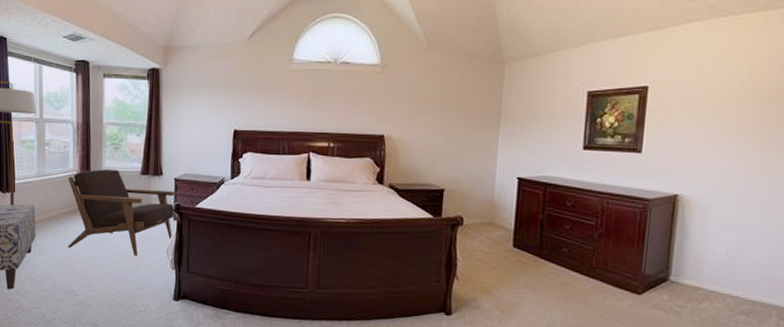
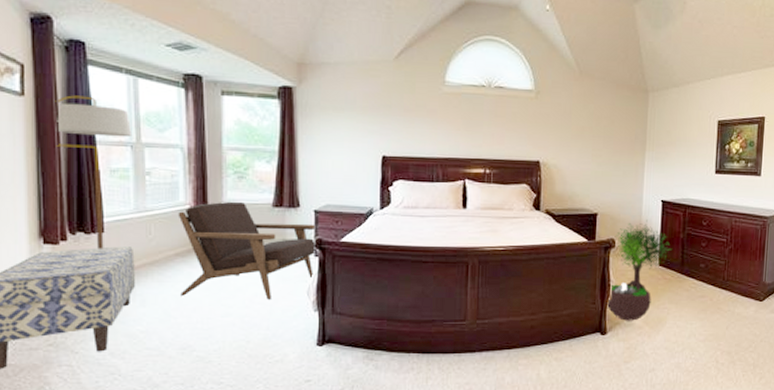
potted tree: none [452,197,529,304] -> present [606,220,672,321]

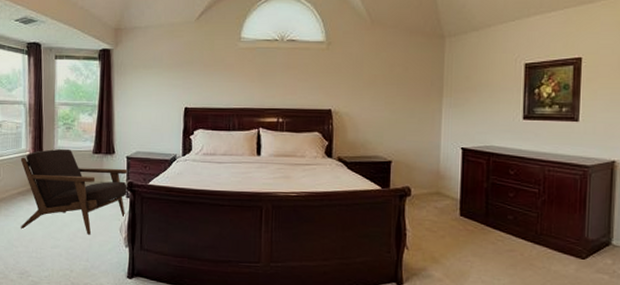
potted tree: present [606,220,672,321] -> none [402,168,474,273]

